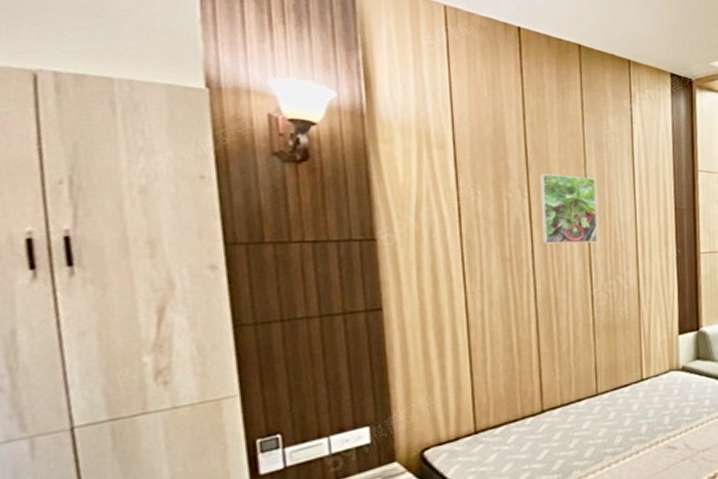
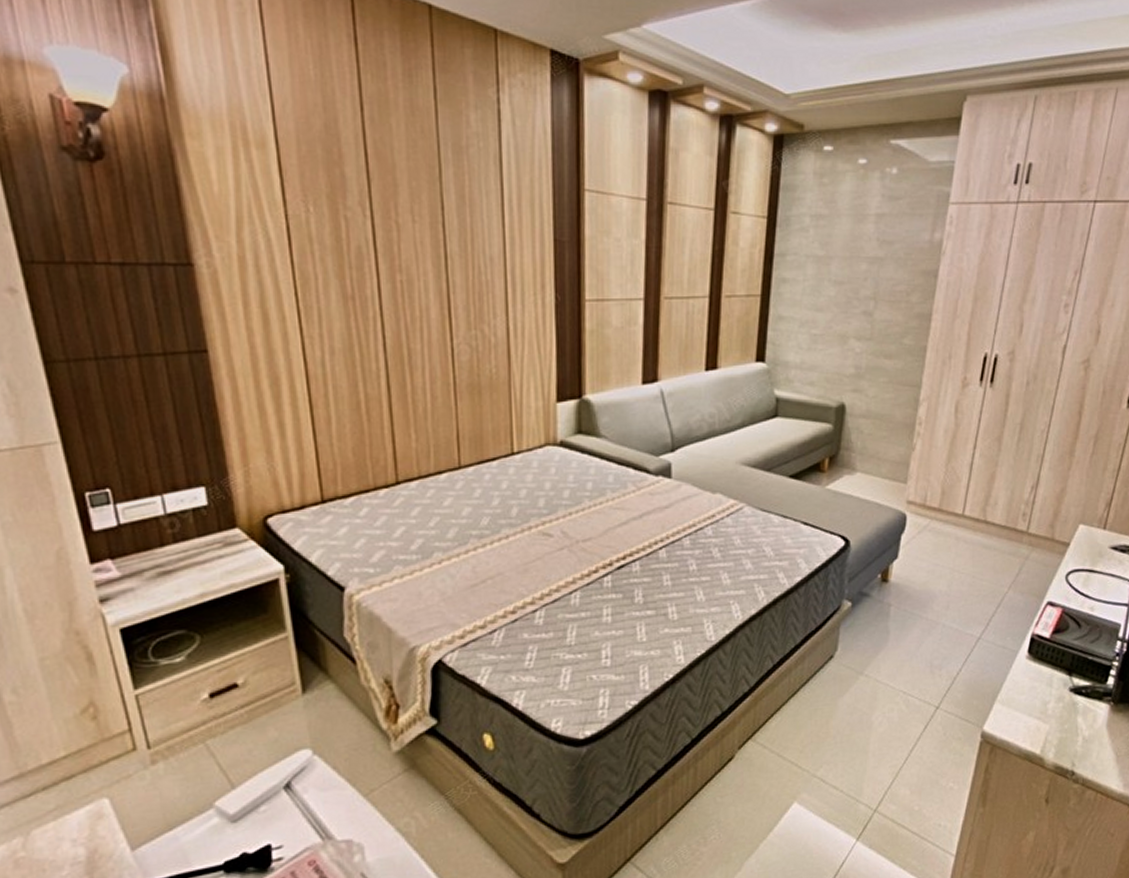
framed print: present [539,173,598,244] -> none [383,186,458,281]

